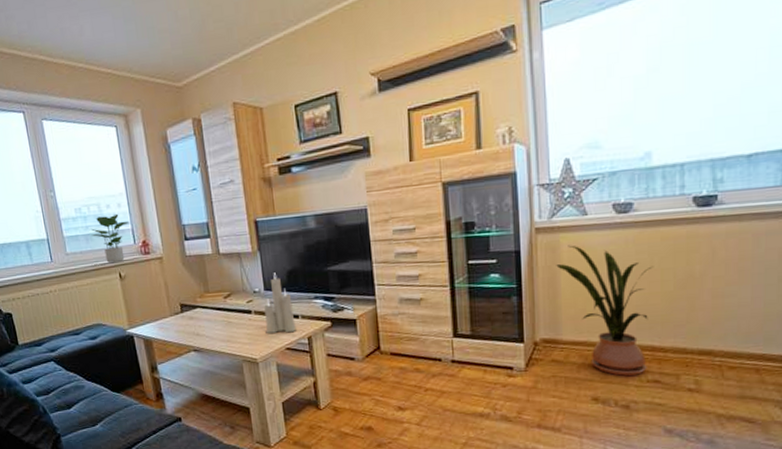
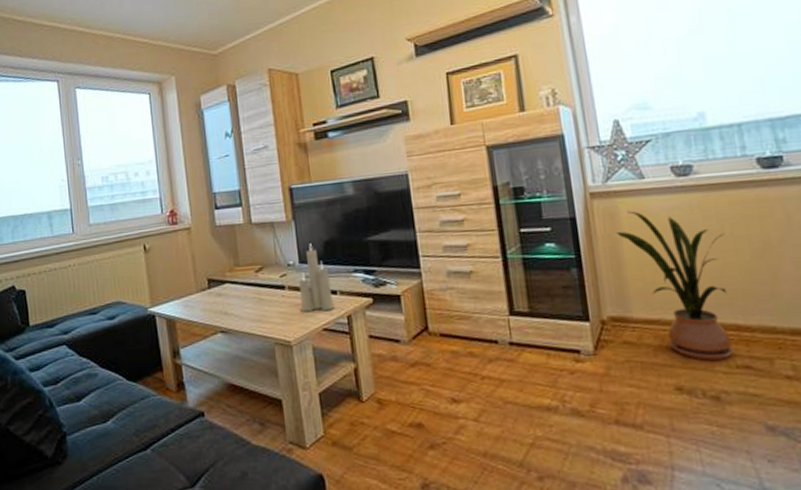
potted plant: present [91,213,130,263] -> none [116,182,159,234]

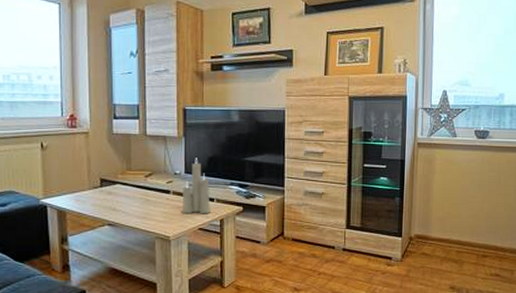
house plant: present [617,210,734,360] -> none [431,159,501,269]

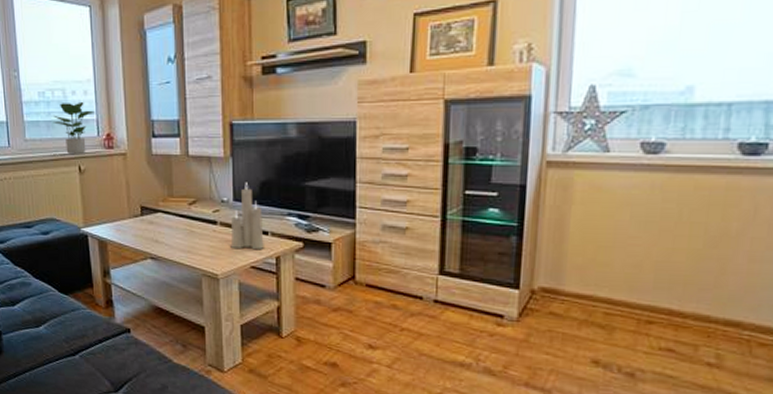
potted plant: none [16,85,60,132] -> present [53,101,96,154]

